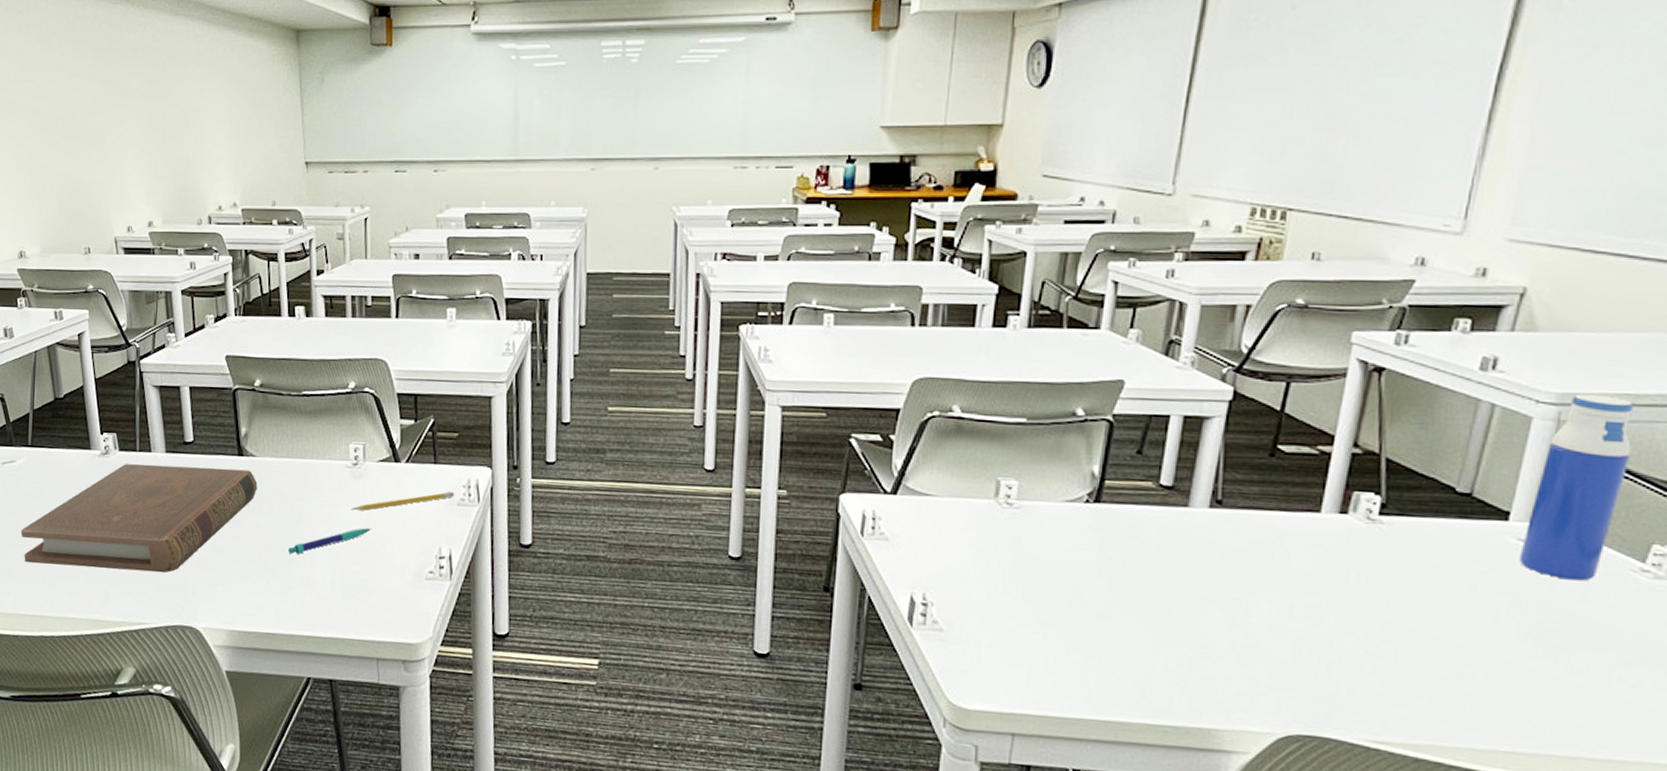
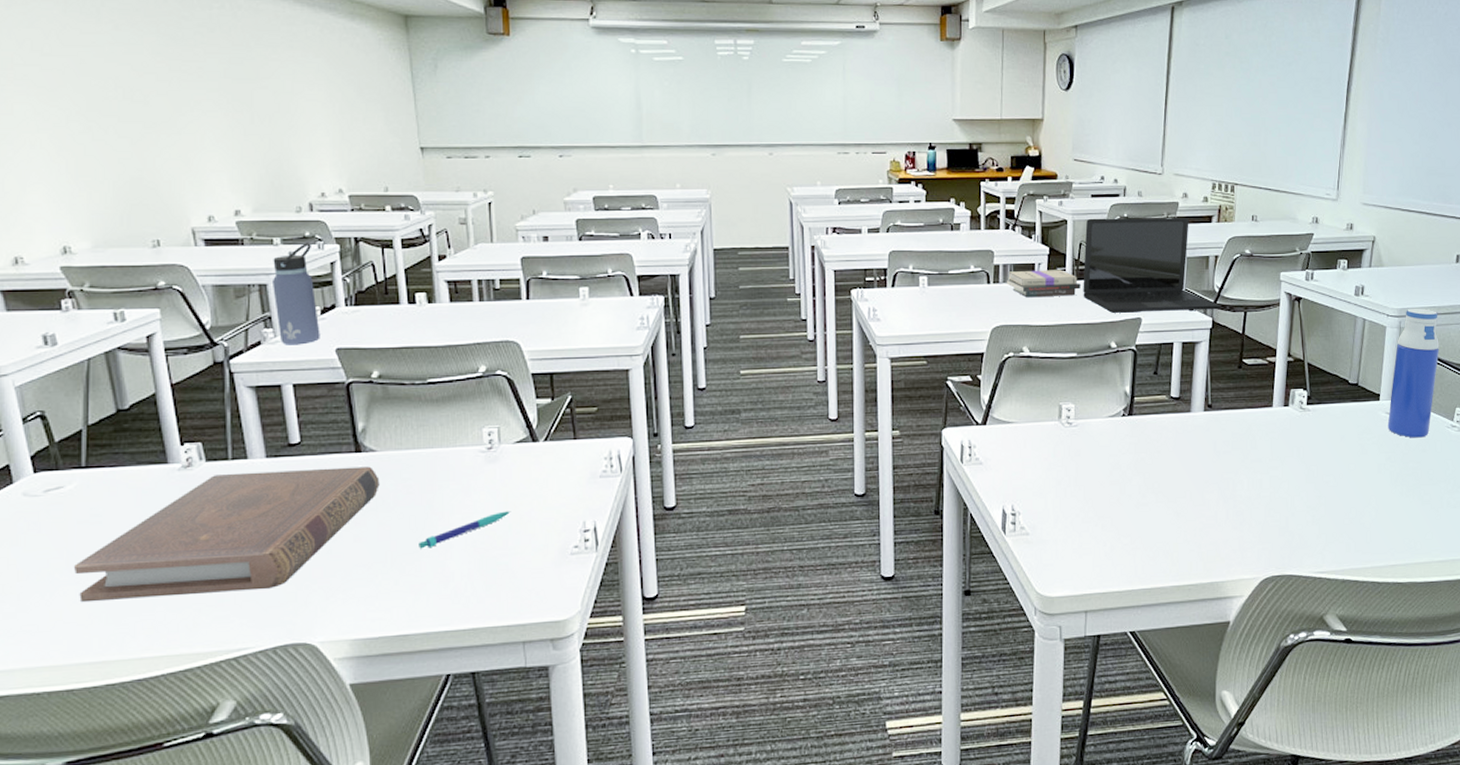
water bottle: none [176,254,213,350] -> present [273,243,320,345]
pencil: present [351,491,455,511] -> none [488,465,597,495]
books: none [936,312,1039,347] -> present [1006,270,1080,298]
laptop: none [1041,250,1248,377] -> present [1083,218,1220,313]

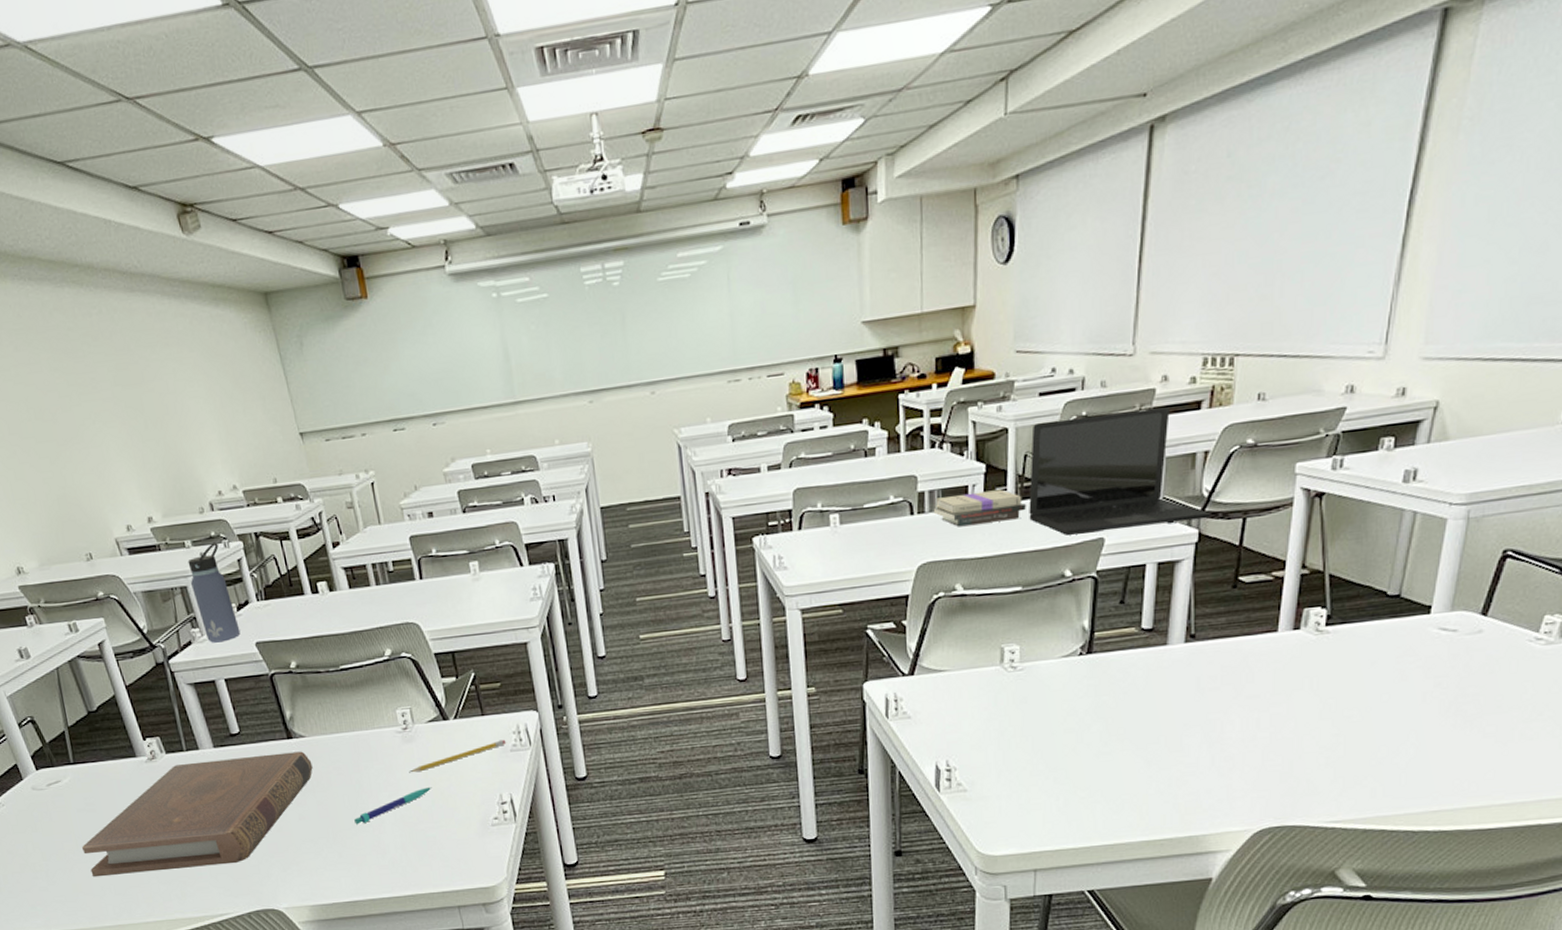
pencil: none [488,465,597,495] -> present [409,739,507,773]
water bottle: present [1387,308,1439,438] -> none [1440,490,1528,657]

